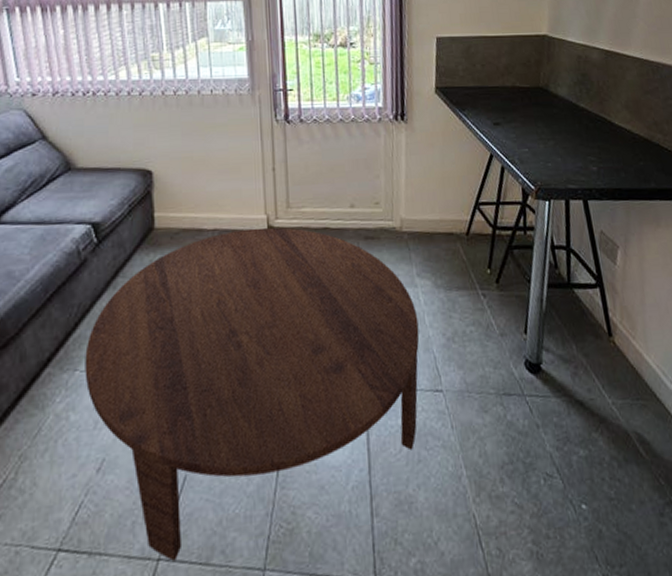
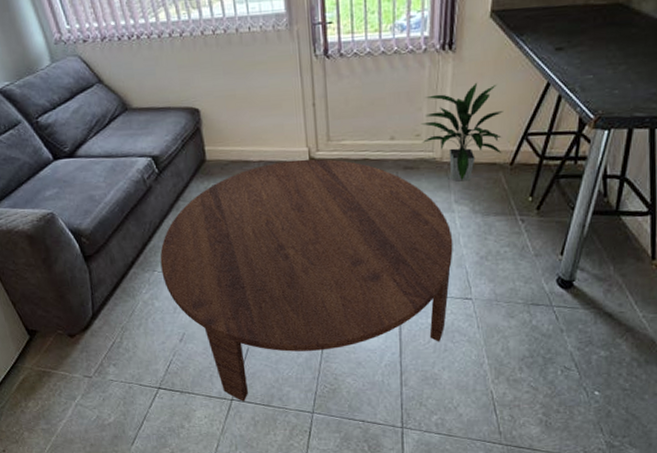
indoor plant: none [379,152,458,253] -> present [421,82,503,181]

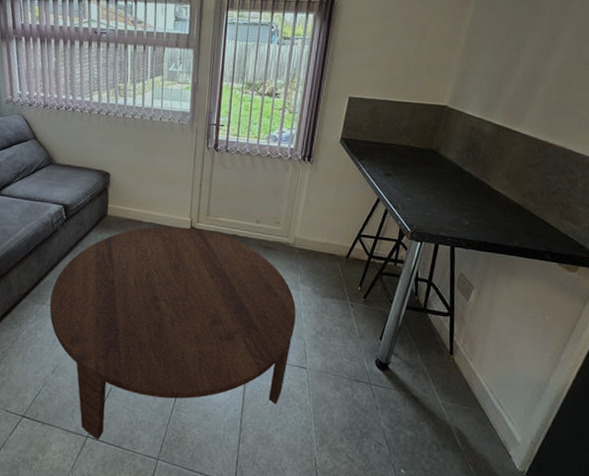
indoor plant: present [421,82,503,181] -> none [280,189,344,266]

